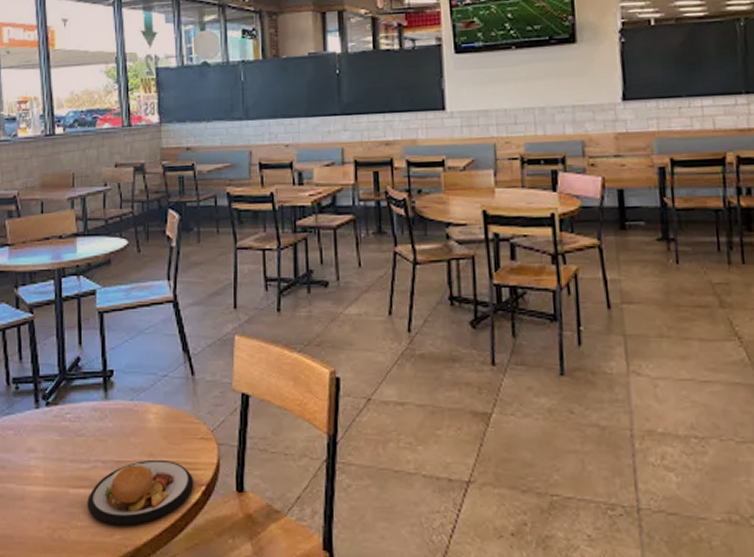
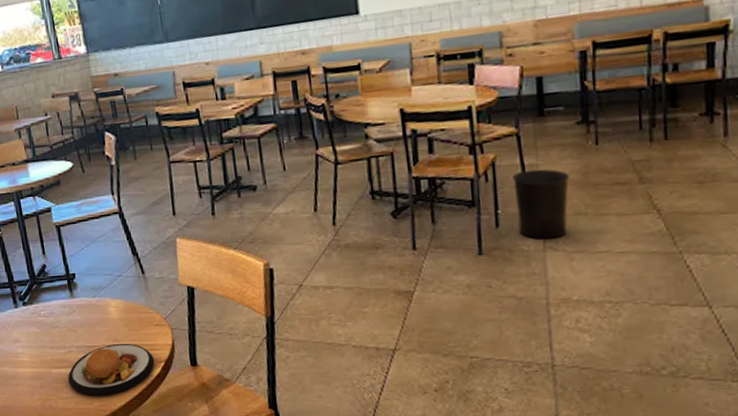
waste bin: none [595,285,652,362] -> present [513,169,570,240]

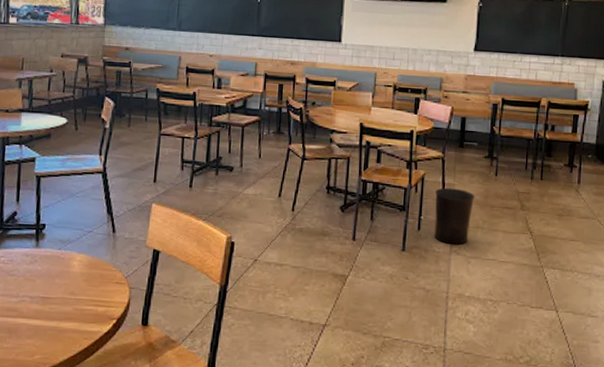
burger: present [68,343,155,397] -> none [13,297,107,349]

